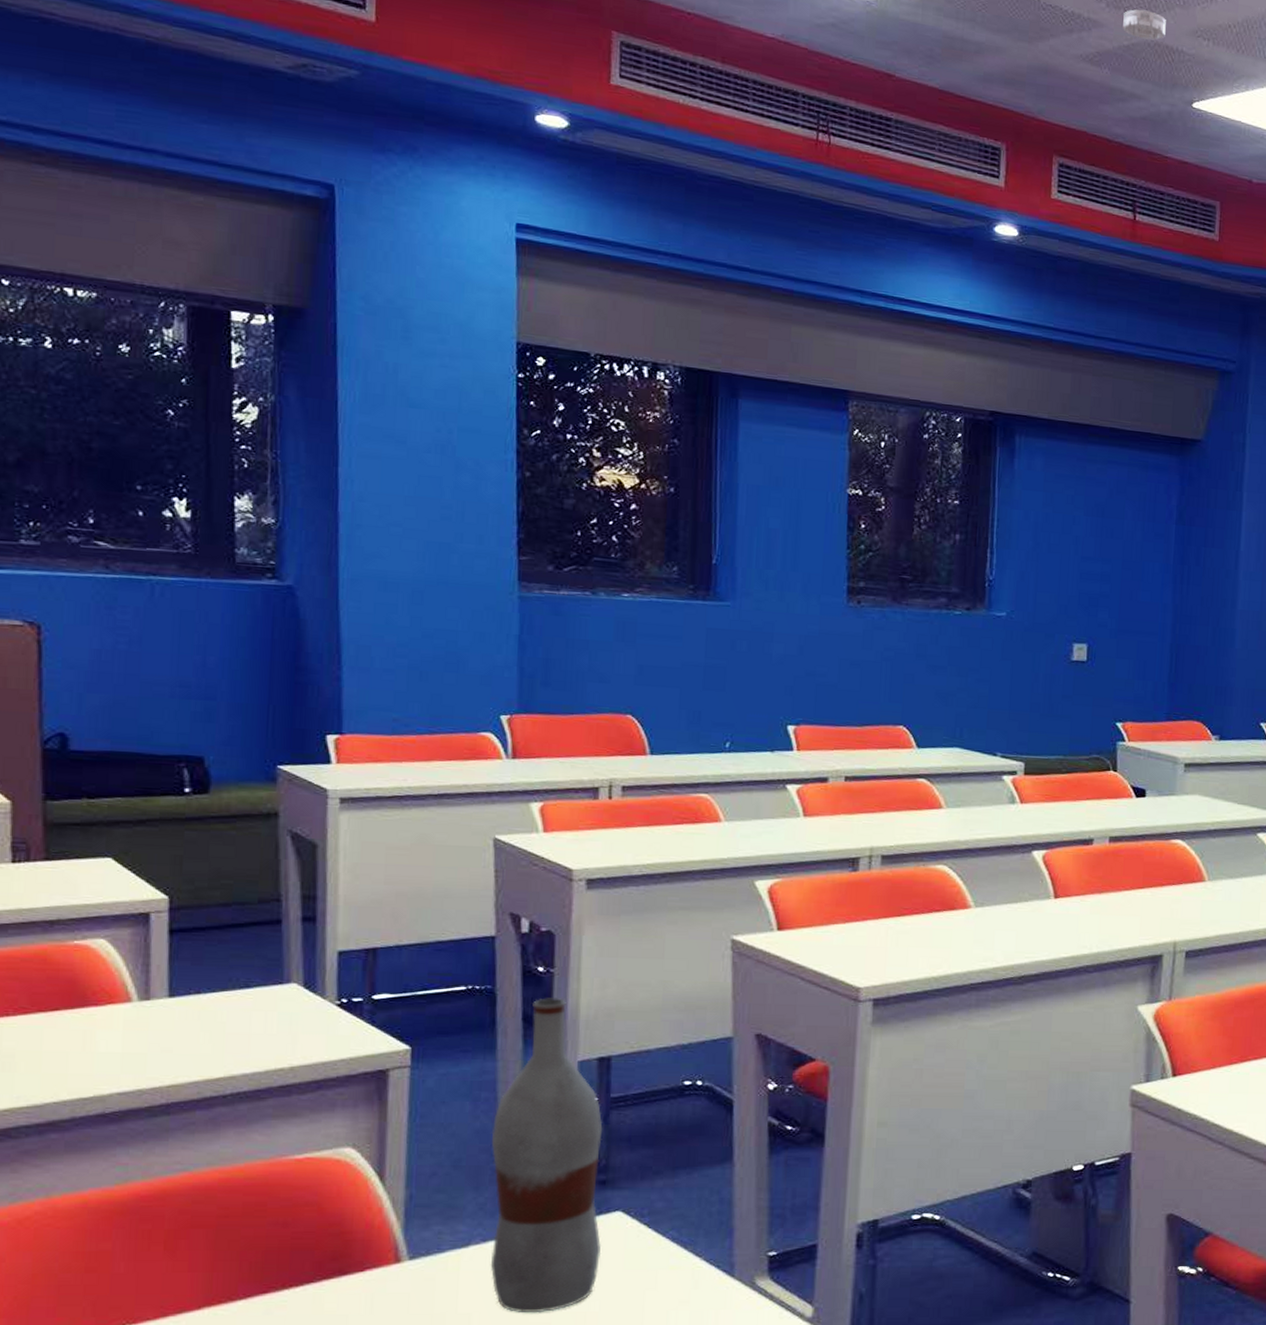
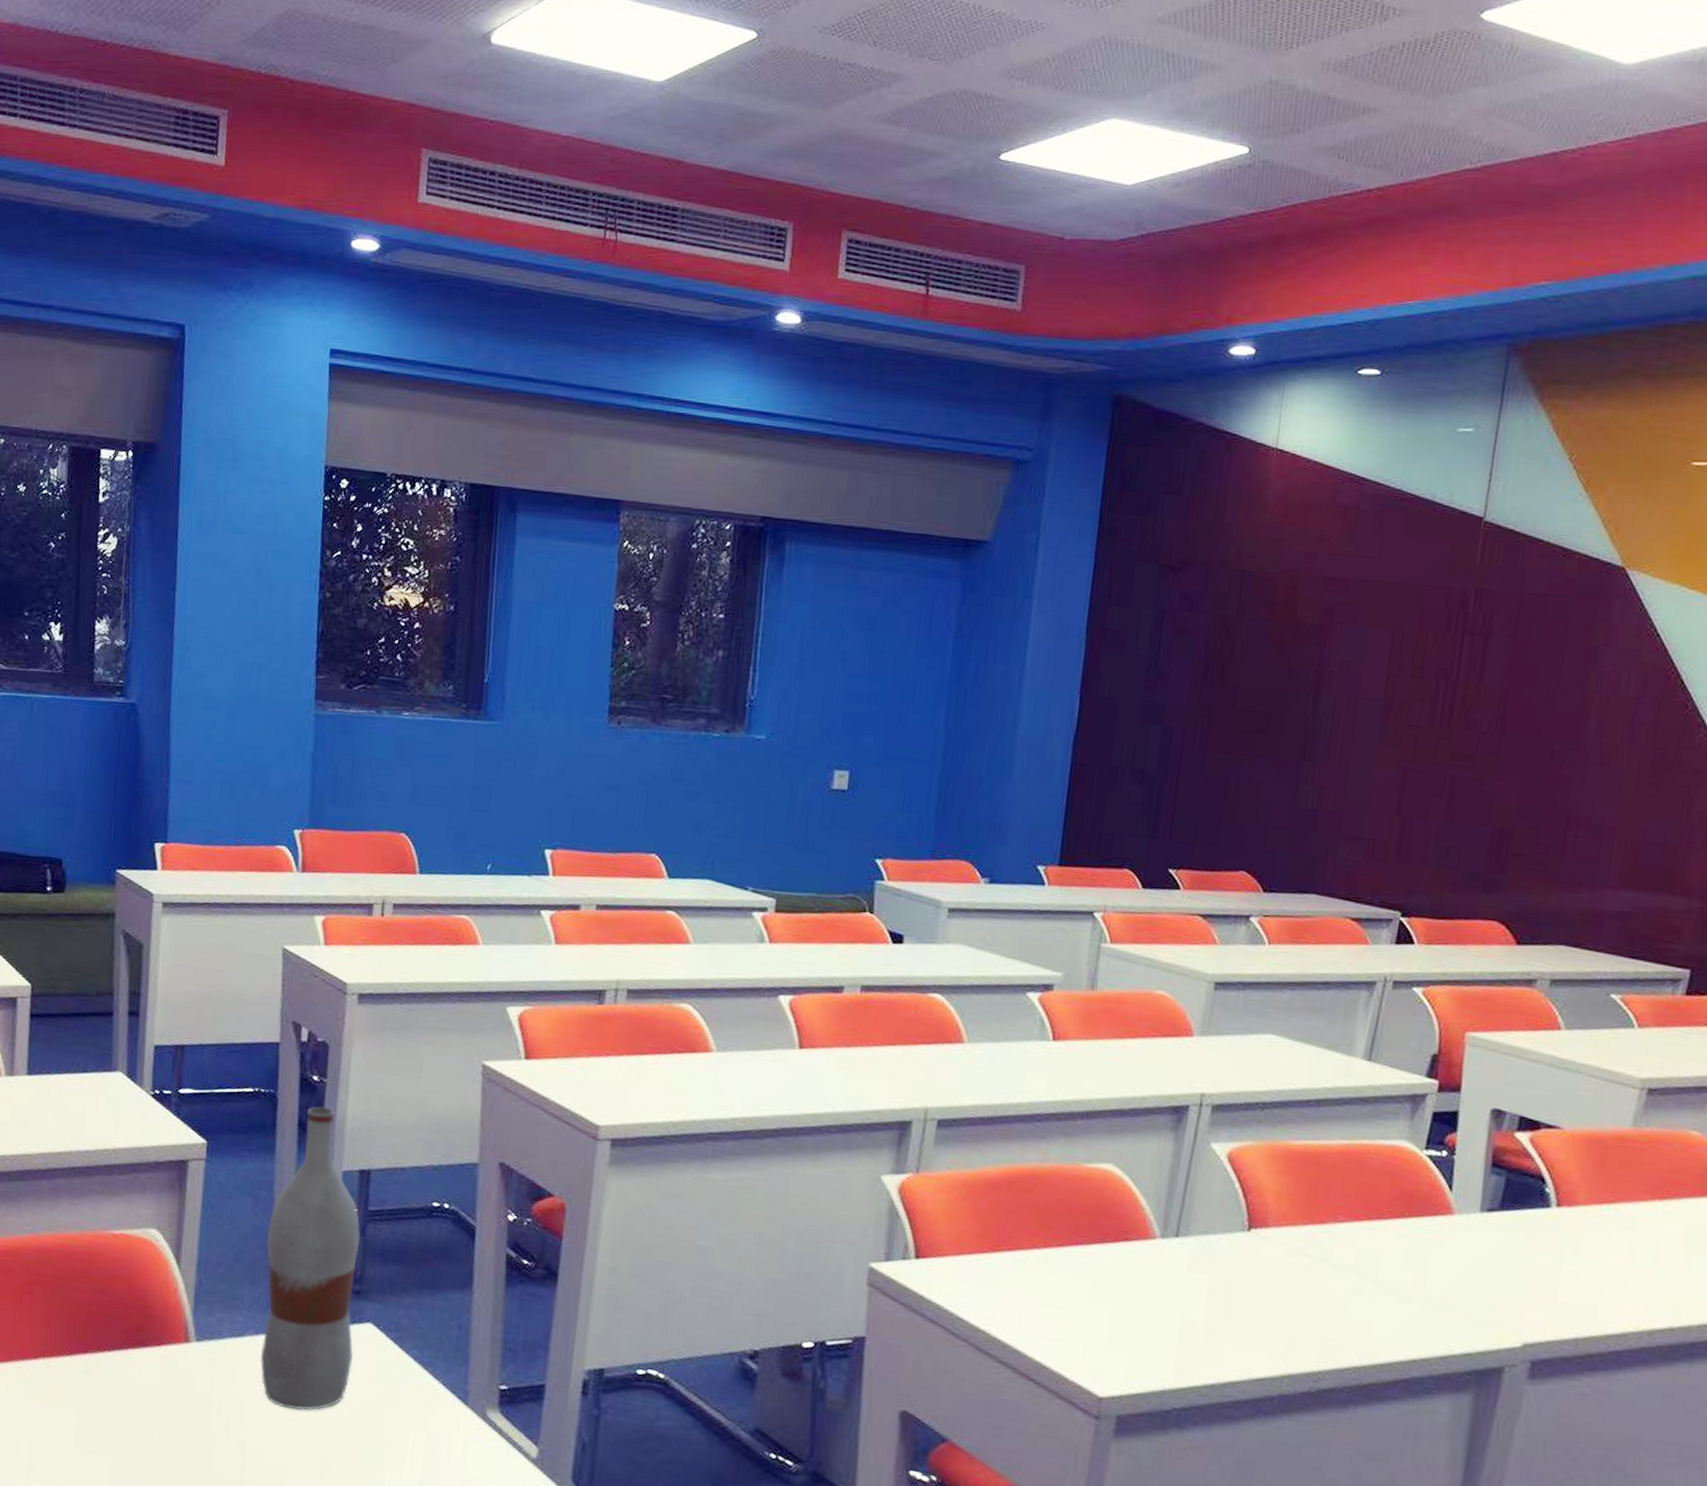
smoke detector: present [1123,9,1166,40] -> none [926,54,975,88]

